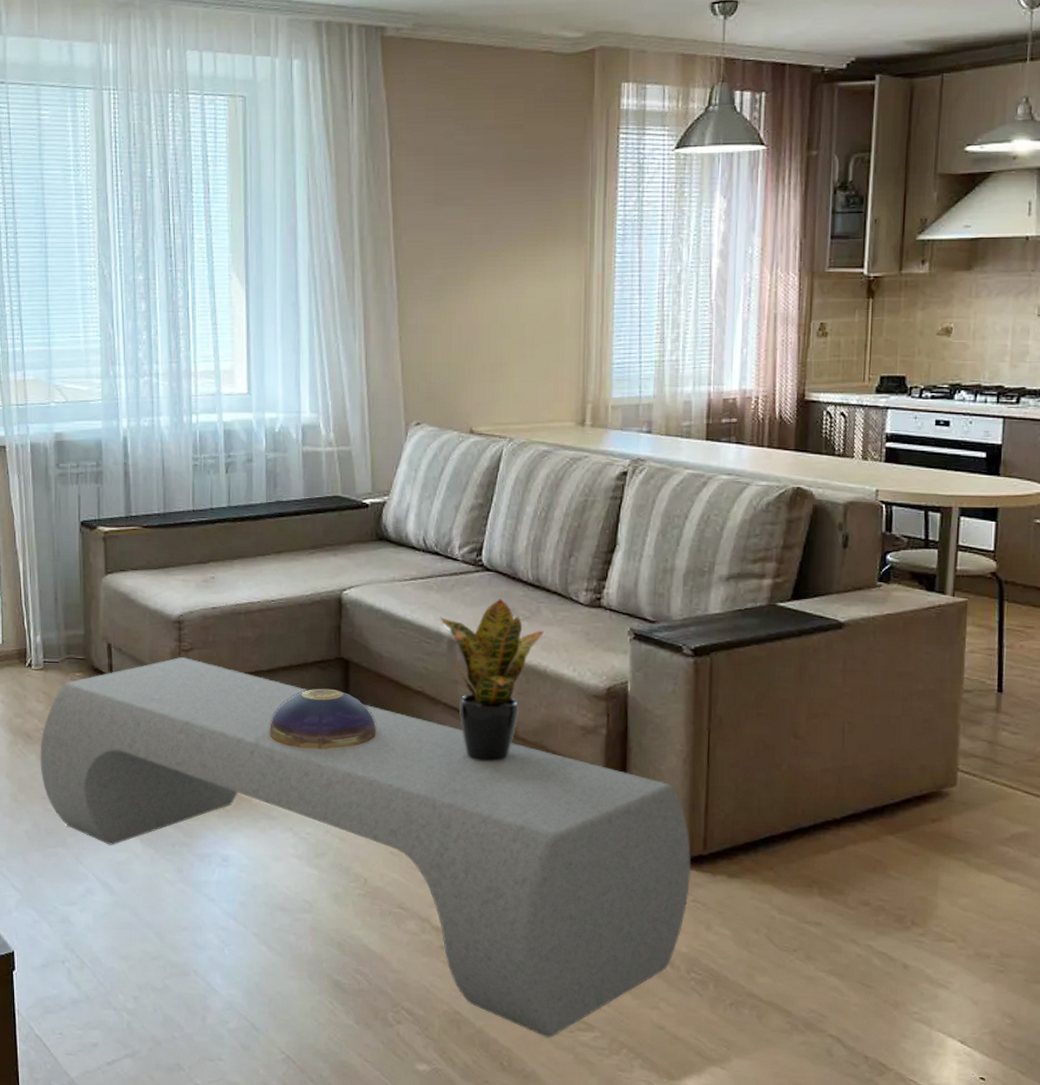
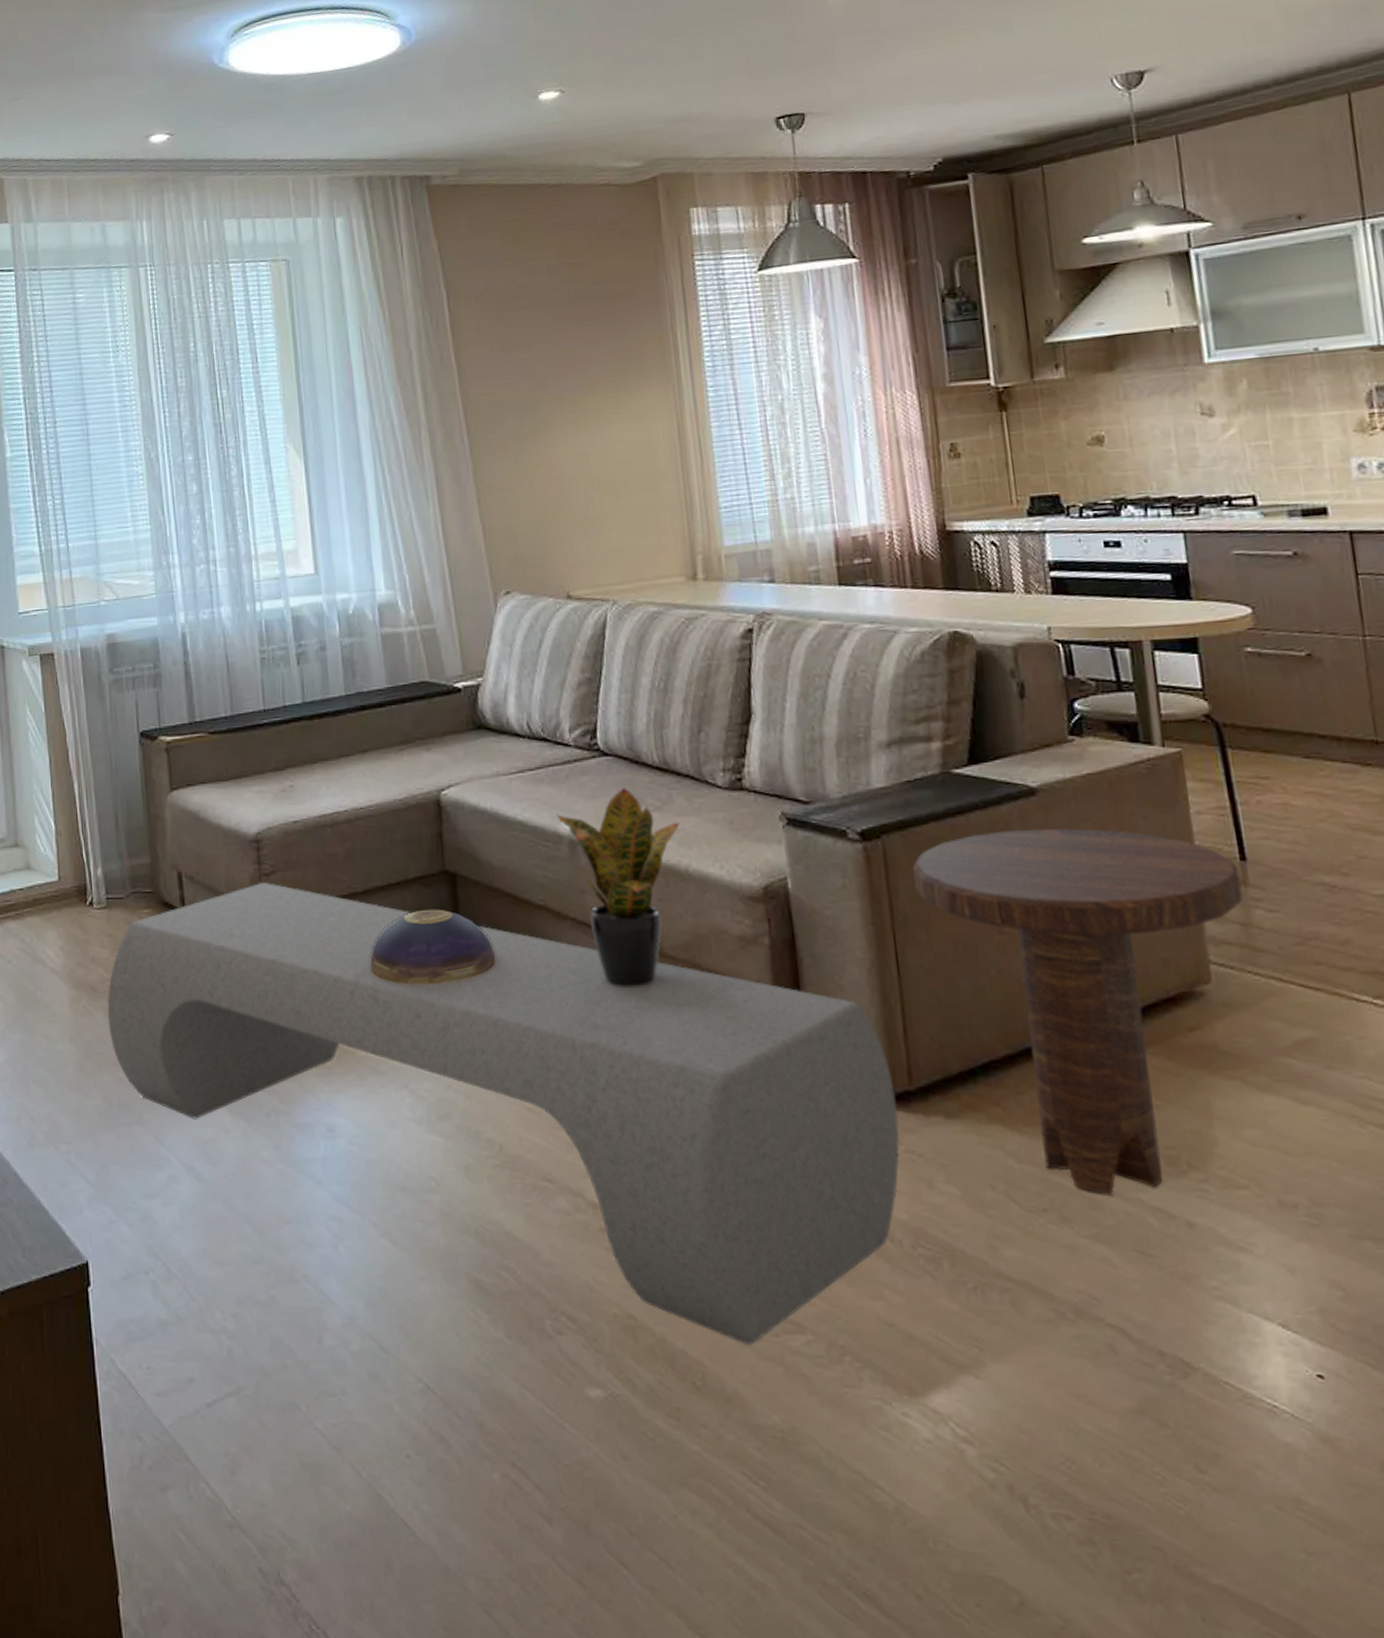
side table: none [732,656,996,941] -> present [913,828,1244,1194]

